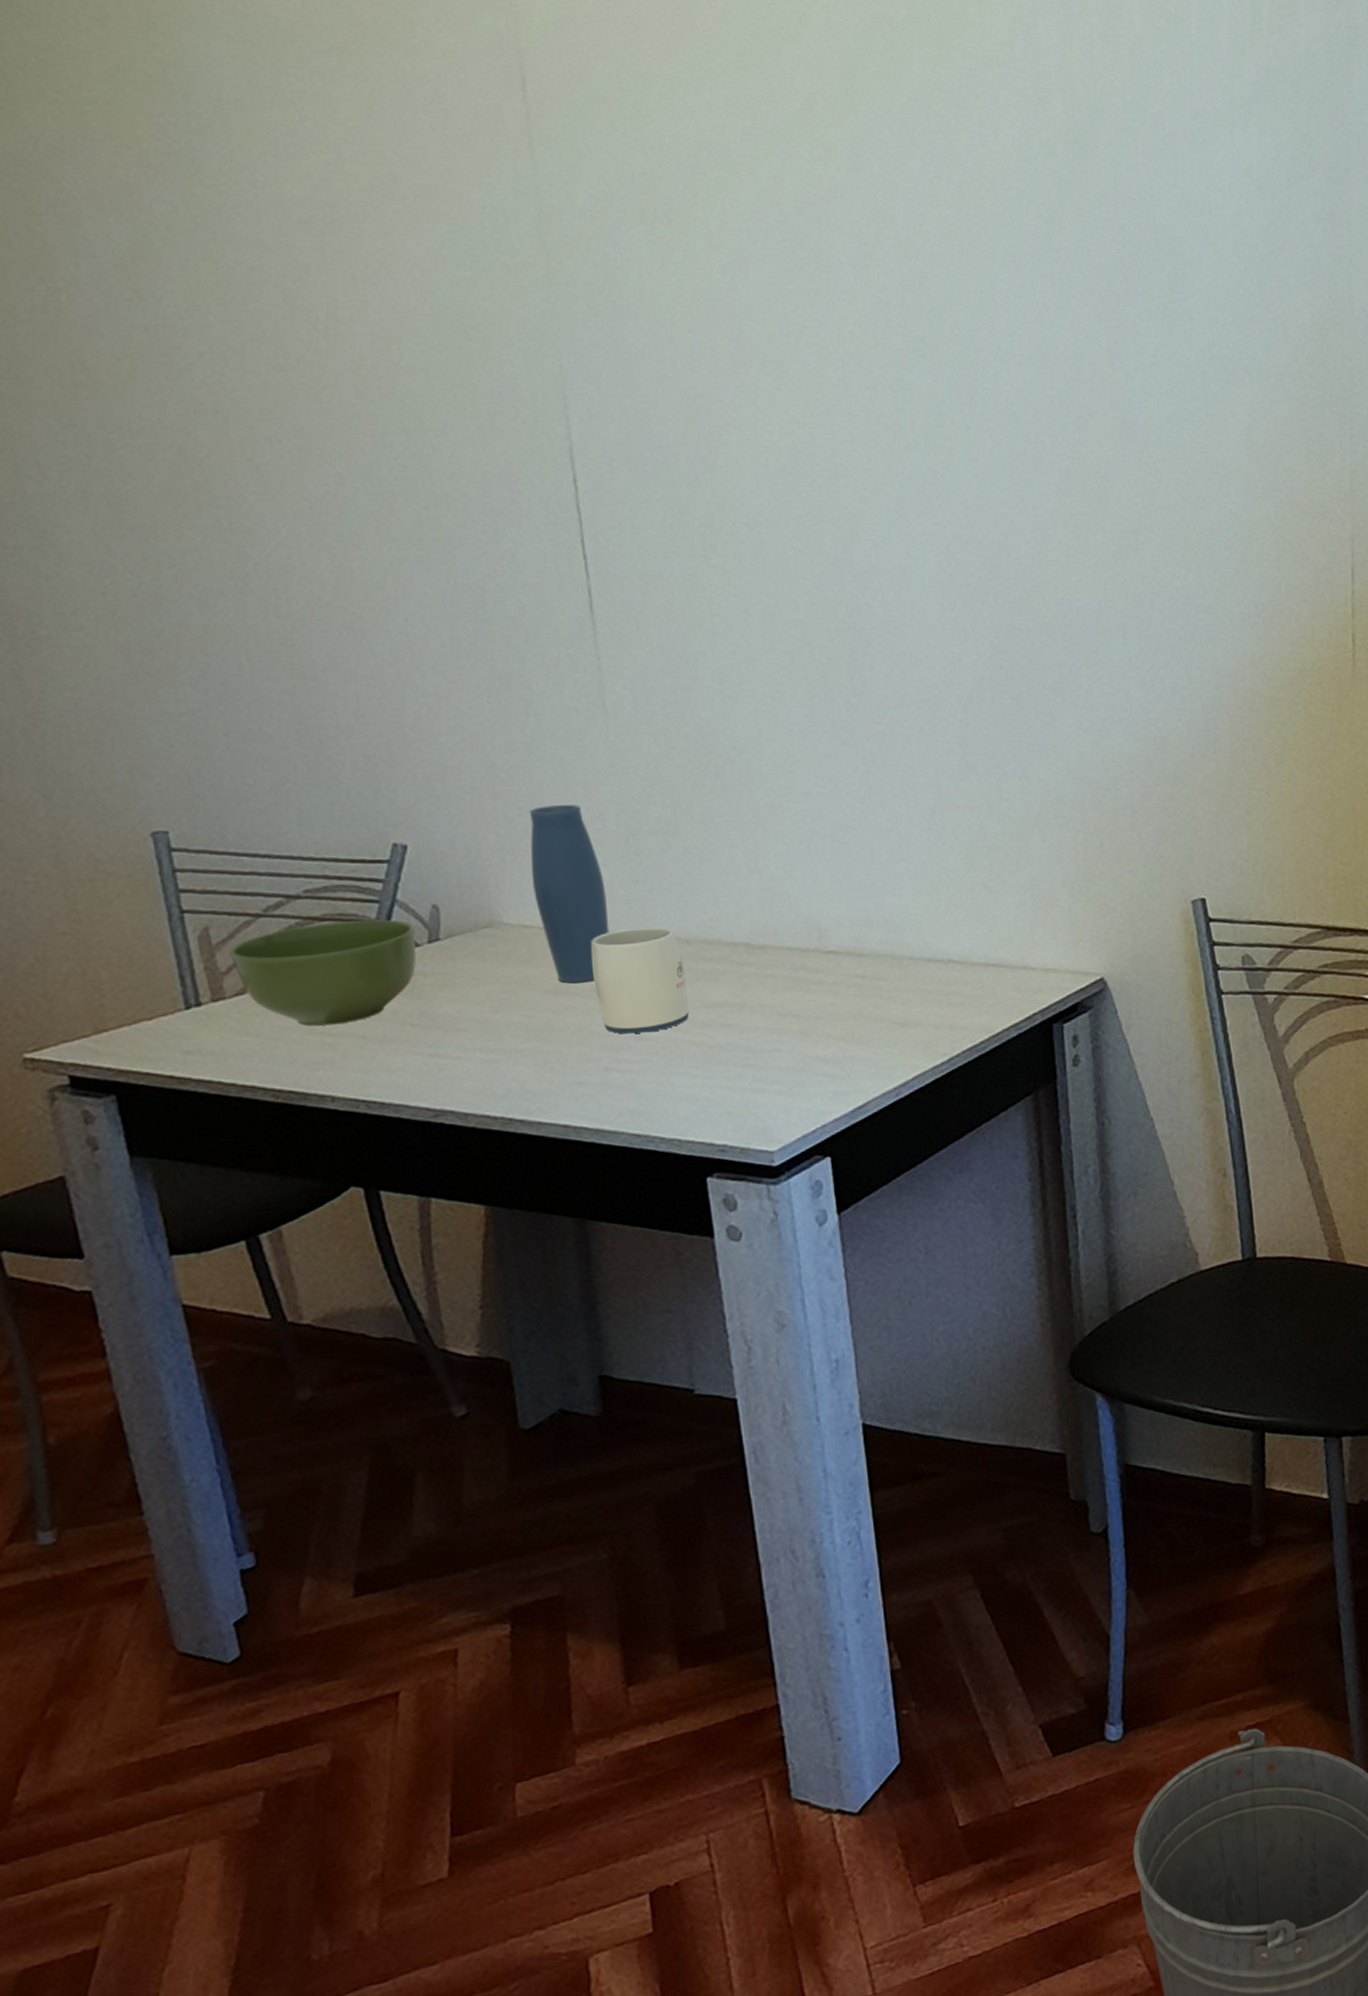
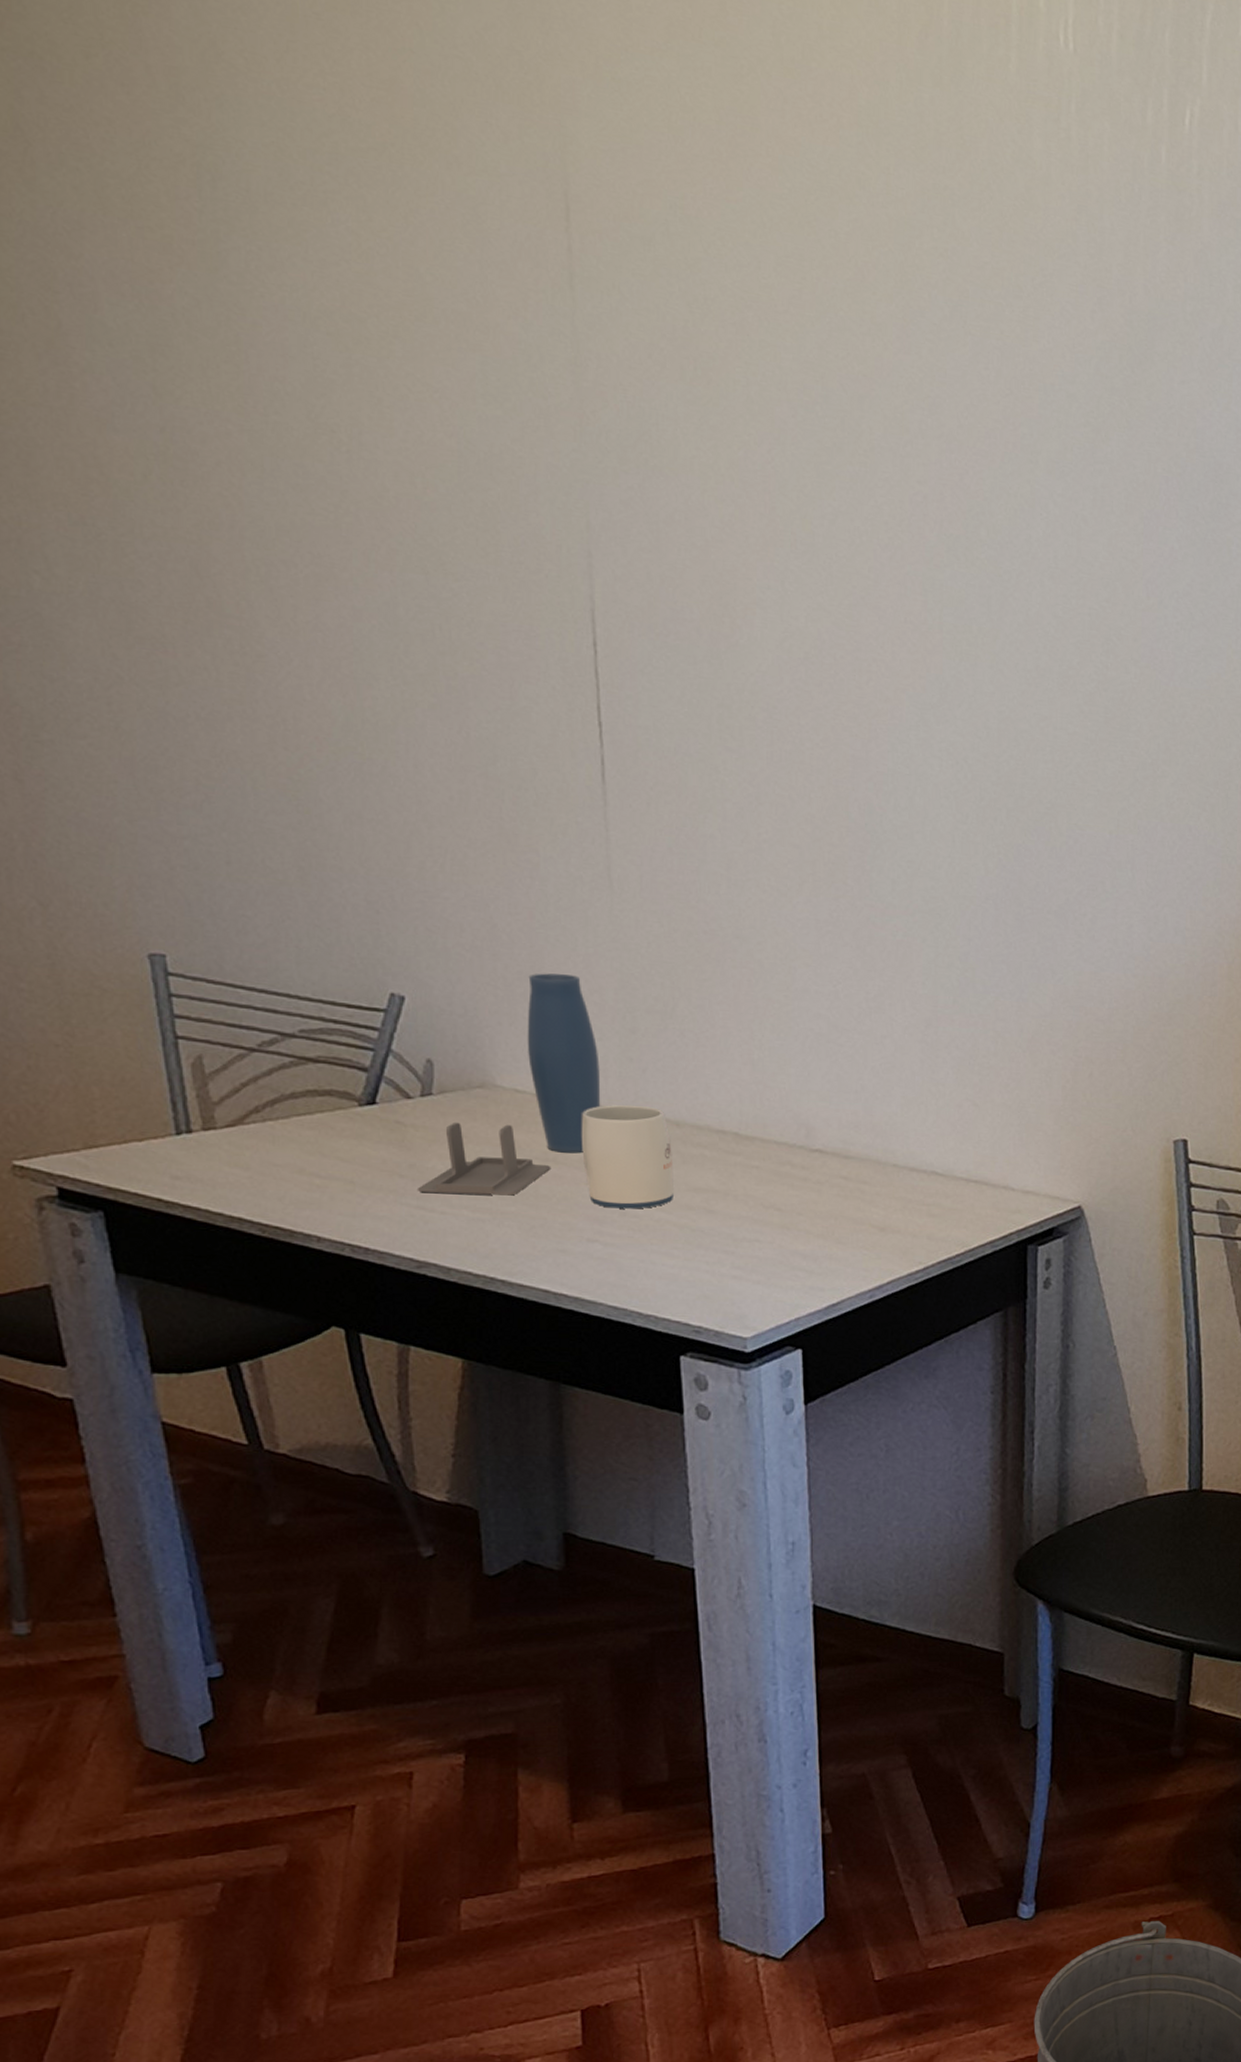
bowl: present [228,919,416,1026] -> none [221,1064,409,1167]
napkin holder: none [429,961,564,1039] -> present [417,1122,551,1196]

